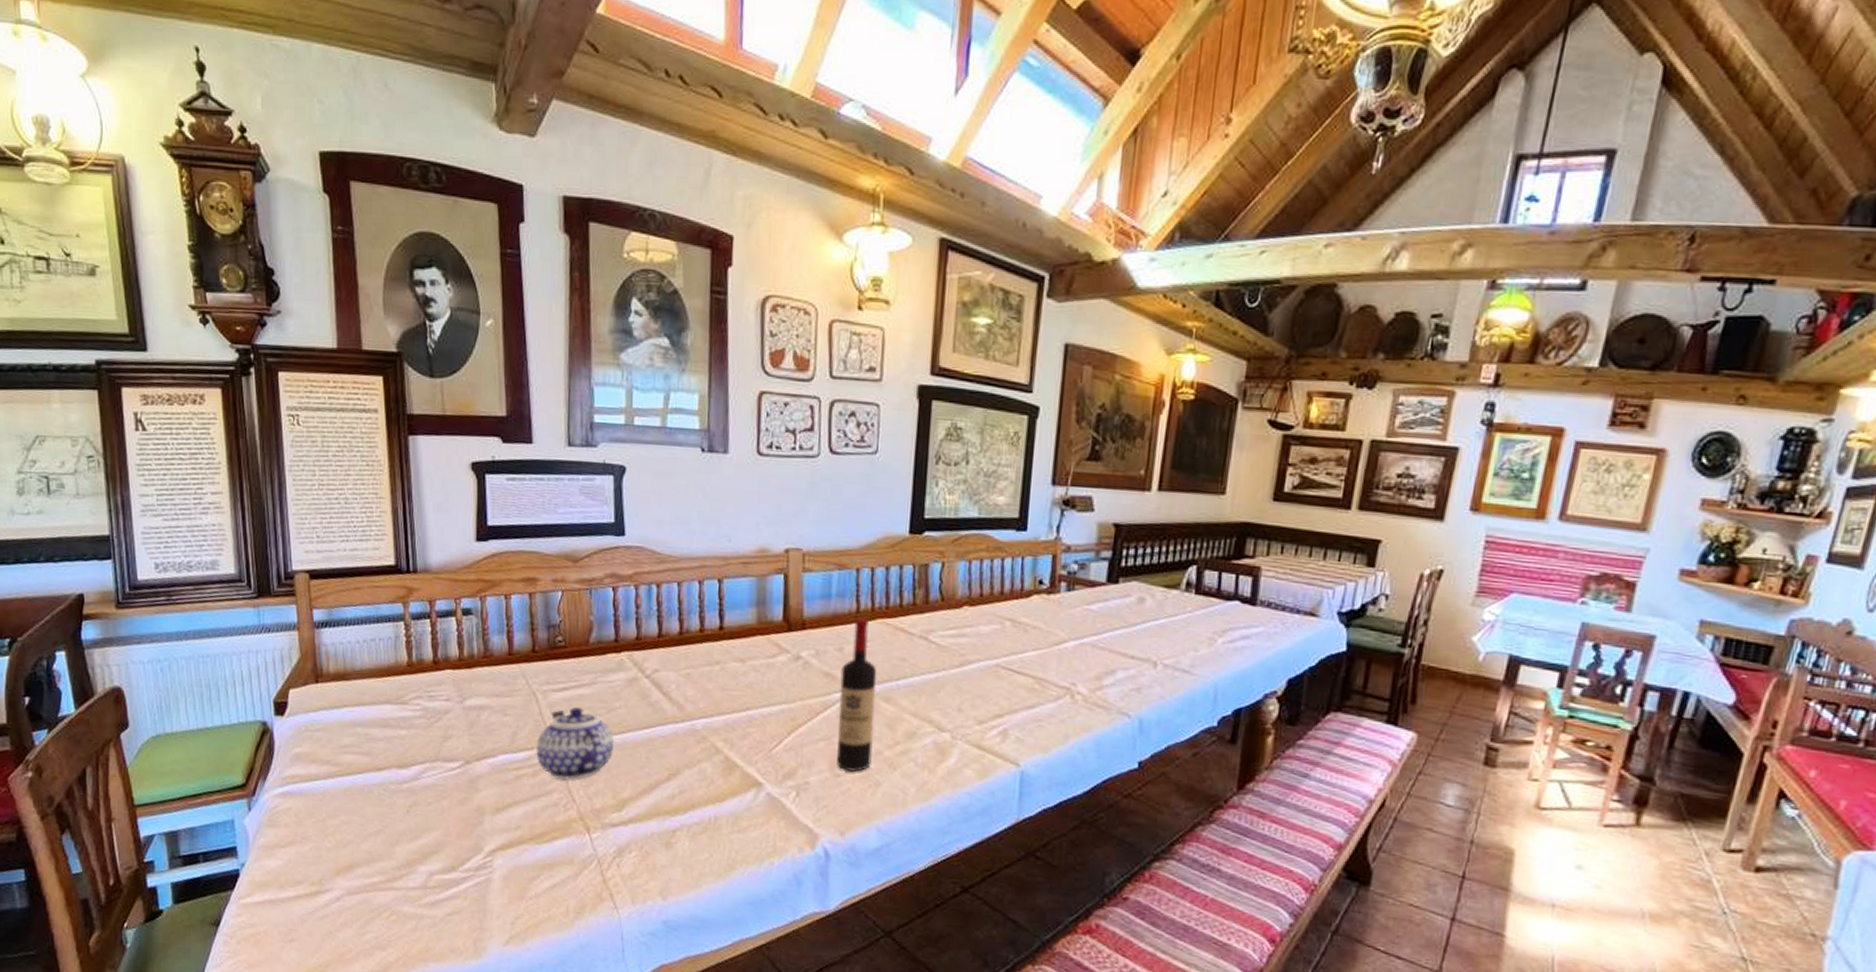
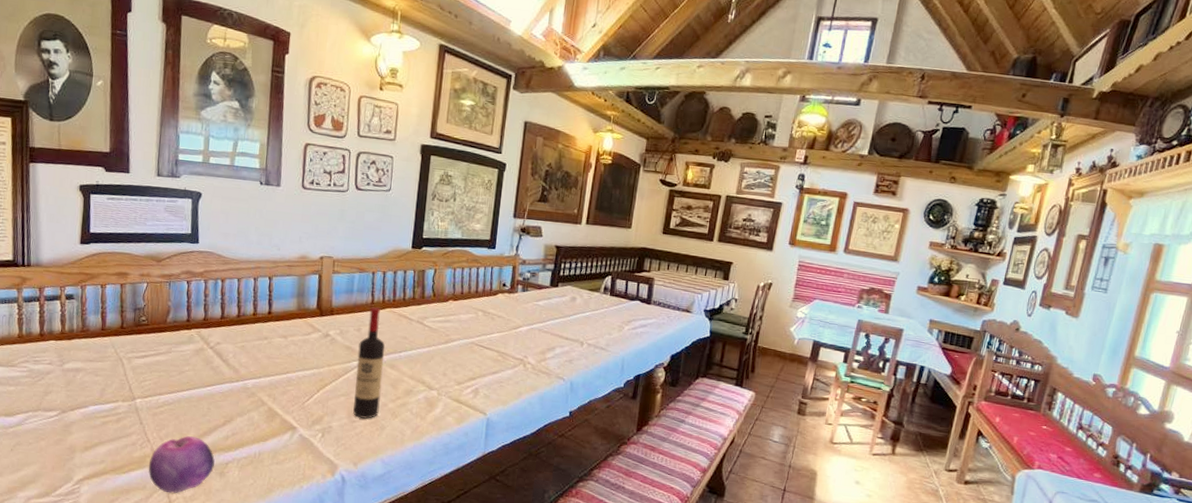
teapot: present [536,707,614,781] -> none [120,370,183,426]
fruit: none [575,794,659,870] -> present [148,436,215,494]

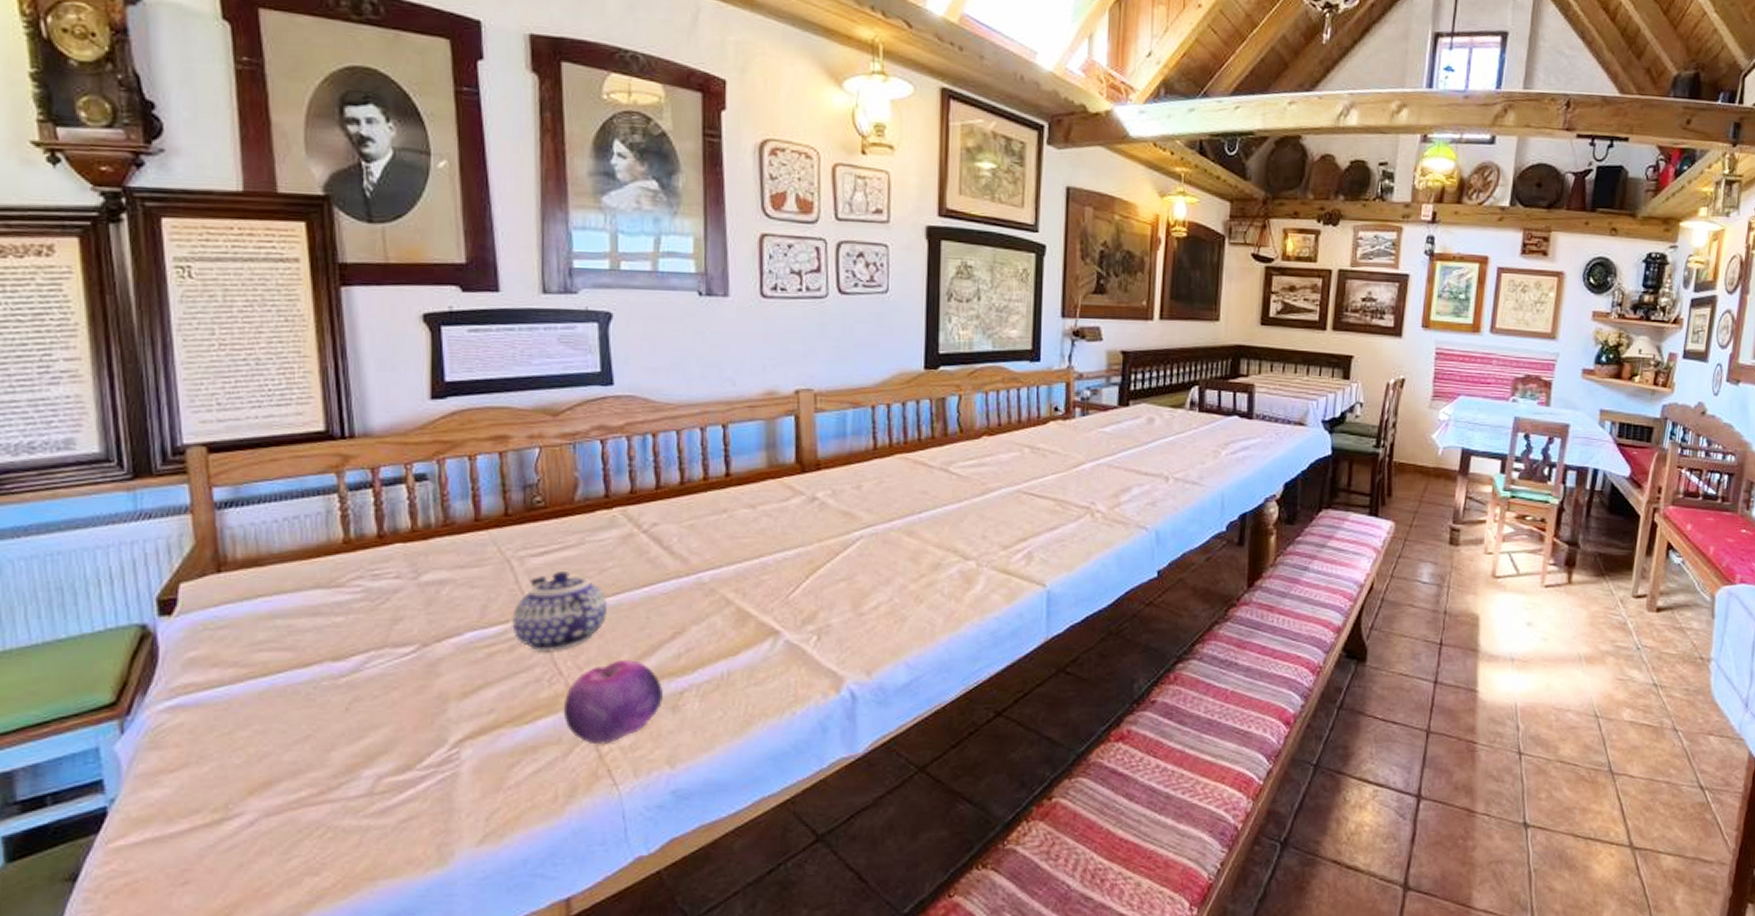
teapot: none [120,370,183,426] -> present [512,572,607,653]
wine bottle: present [353,307,386,419] -> none [859,454,898,609]

